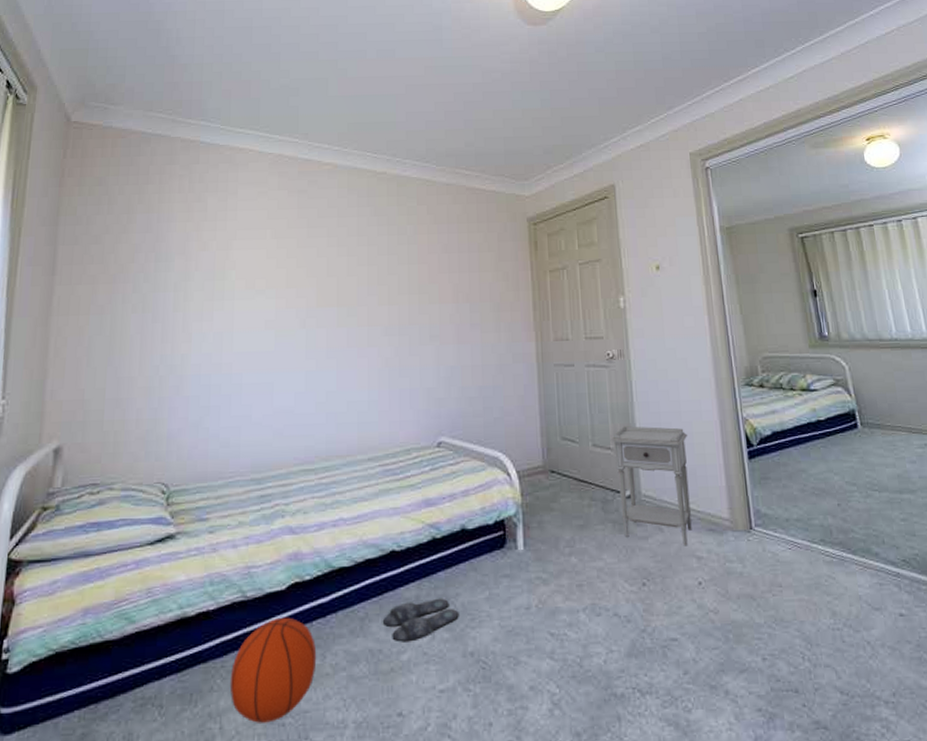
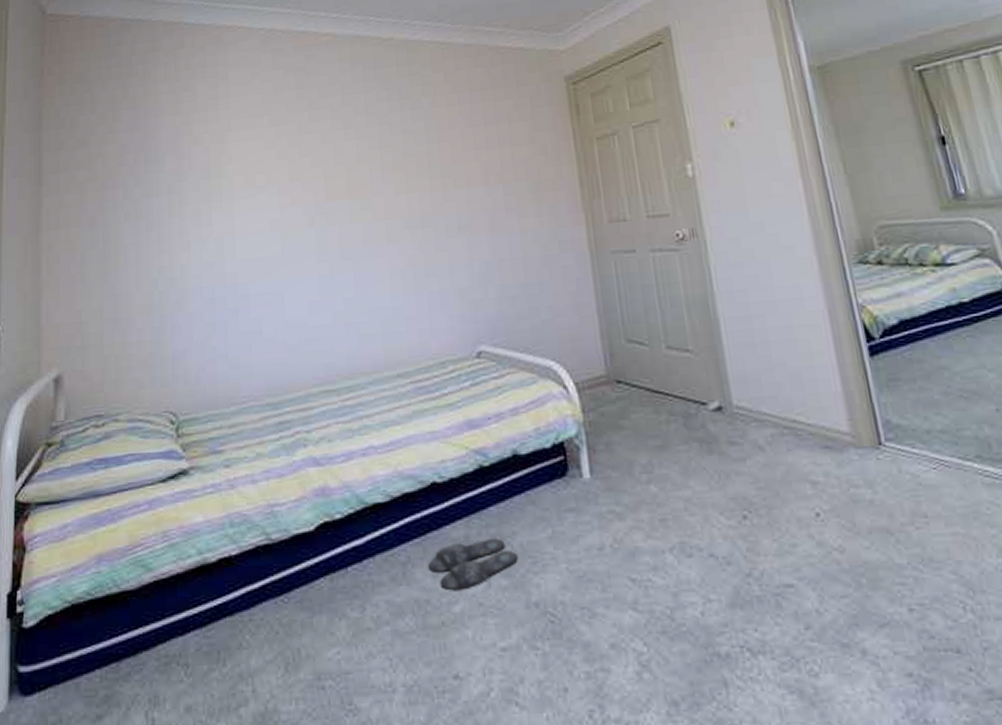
basketball: present [229,617,317,723] -> none [259,562,356,686]
nightstand: present [610,426,692,546] -> none [688,321,802,469]

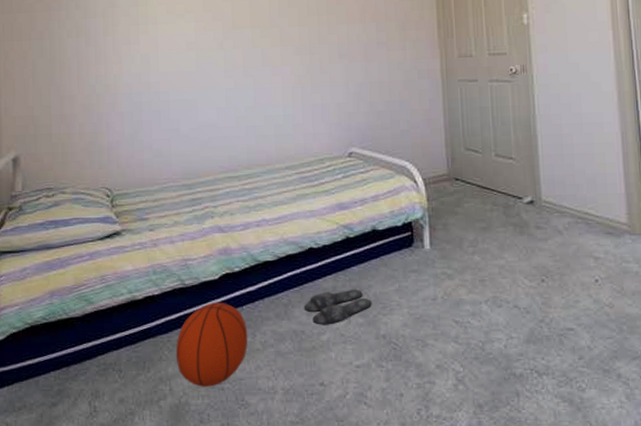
basketball: none [259,562,356,686] -> present [175,302,248,387]

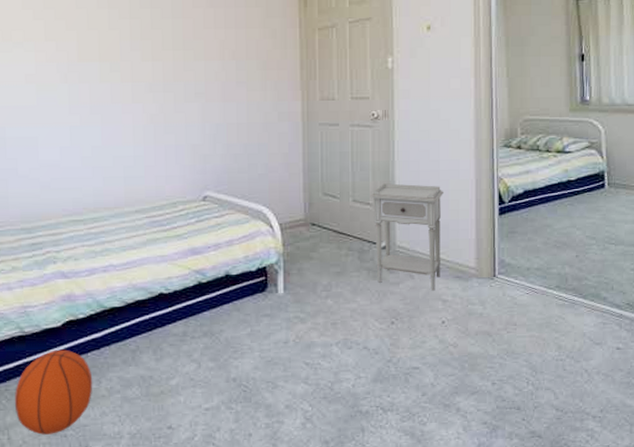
slippers: present [305,289,372,325] -> none [153,333,223,370]
nightstand: none [512,137,590,248] -> present [370,183,445,291]

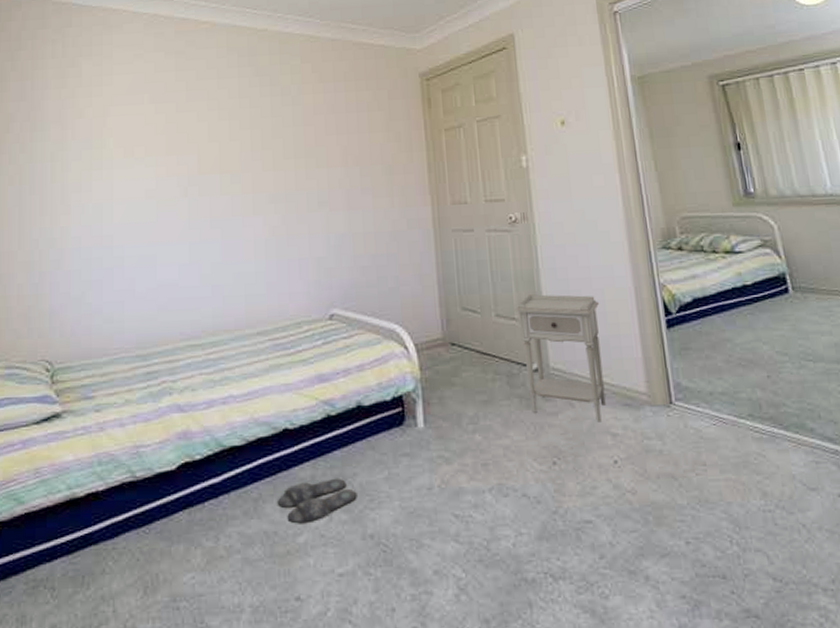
basketball: present [14,349,93,435] -> none [122,498,210,607]
slippers: none [153,333,223,370] -> present [278,478,357,524]

